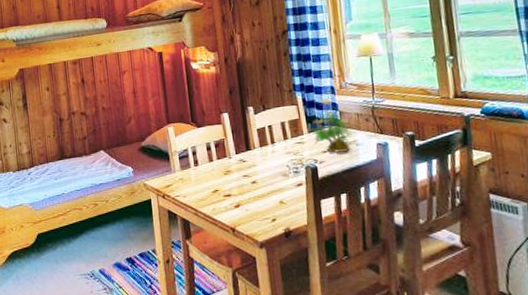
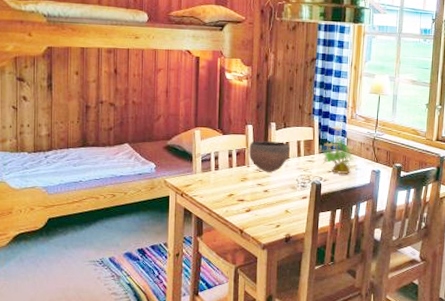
bowl: none [227,126,275,162] -> present [249,141,290,172]

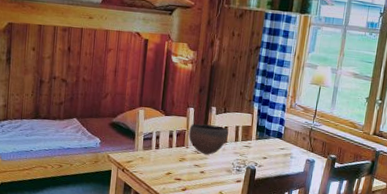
potted plant: present [322,119,362,174] -> none [259,107,299,162]

